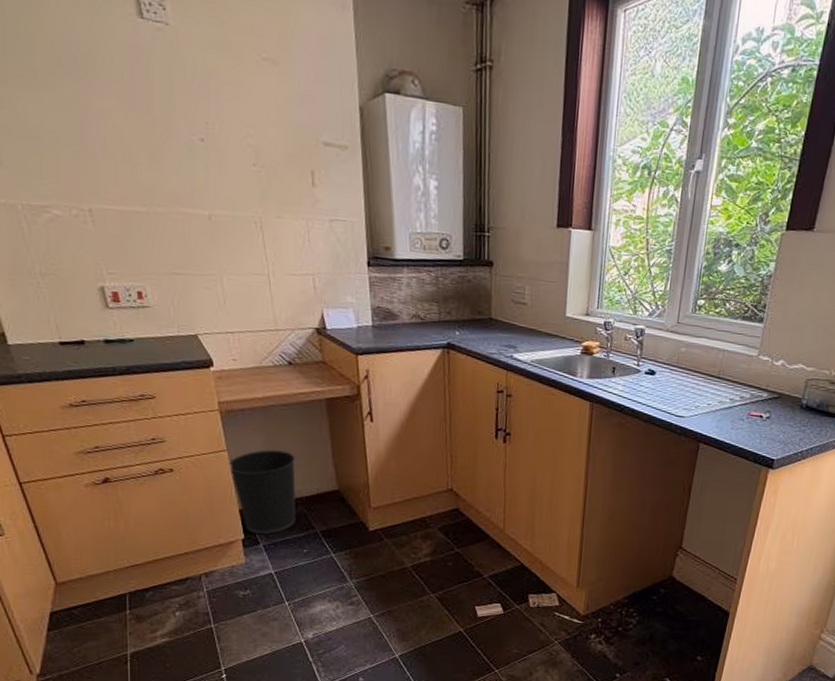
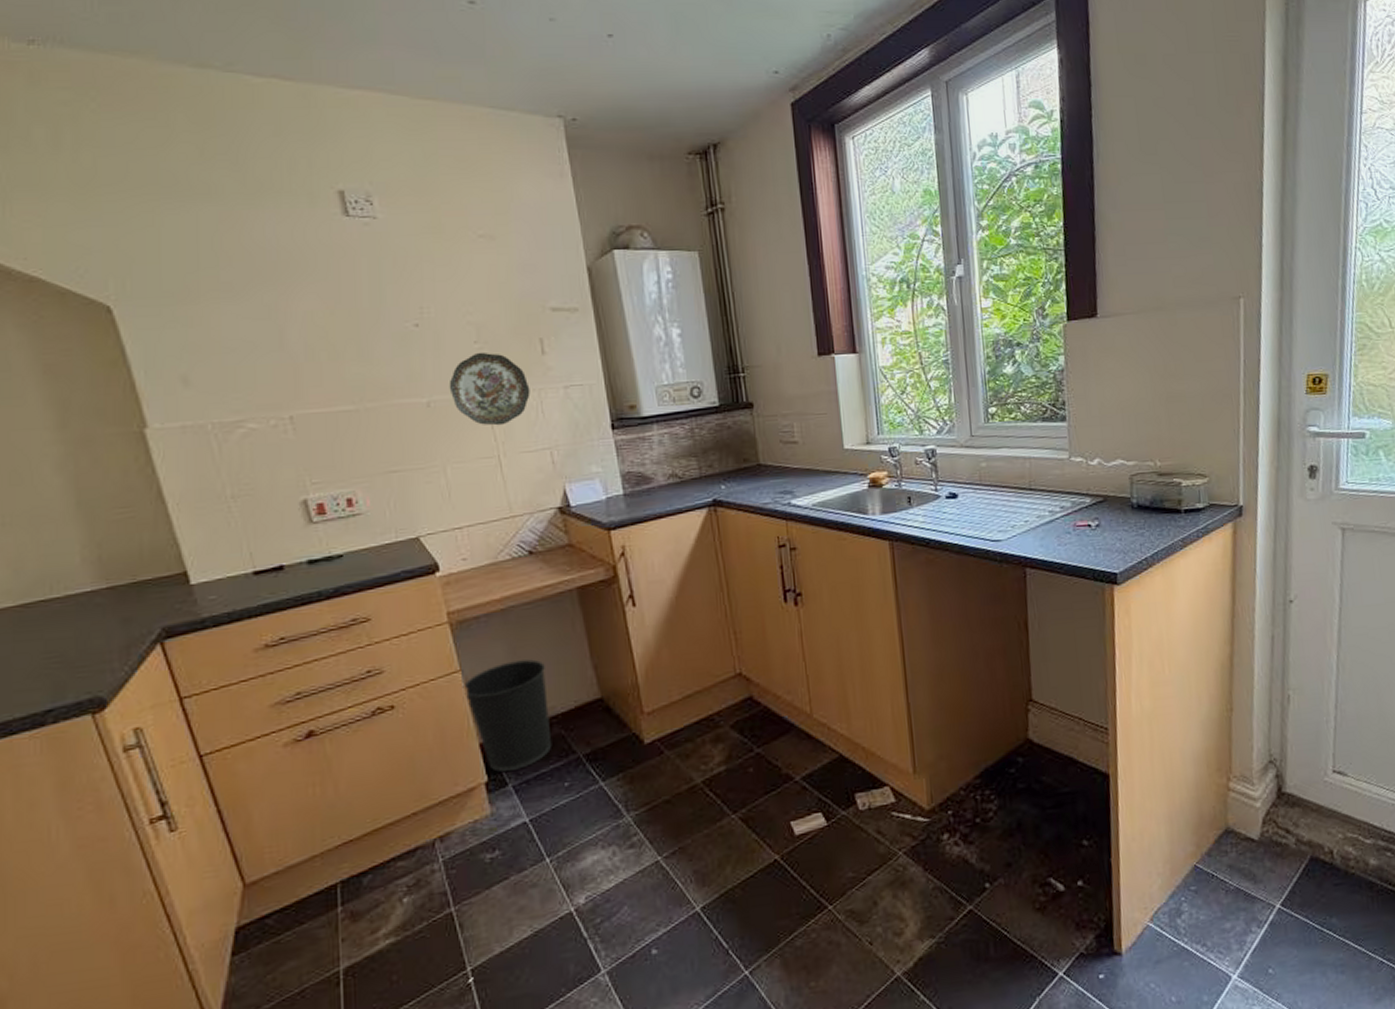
decorative plate: none [228,175,300,247] -> present [449,352,531,426]

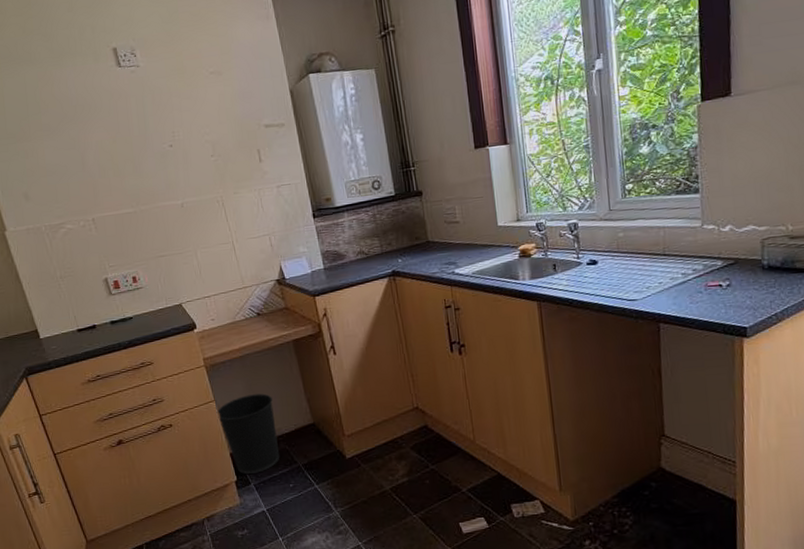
decorative plate: present [449,352,531,426] -> none [195,163,253,219]

